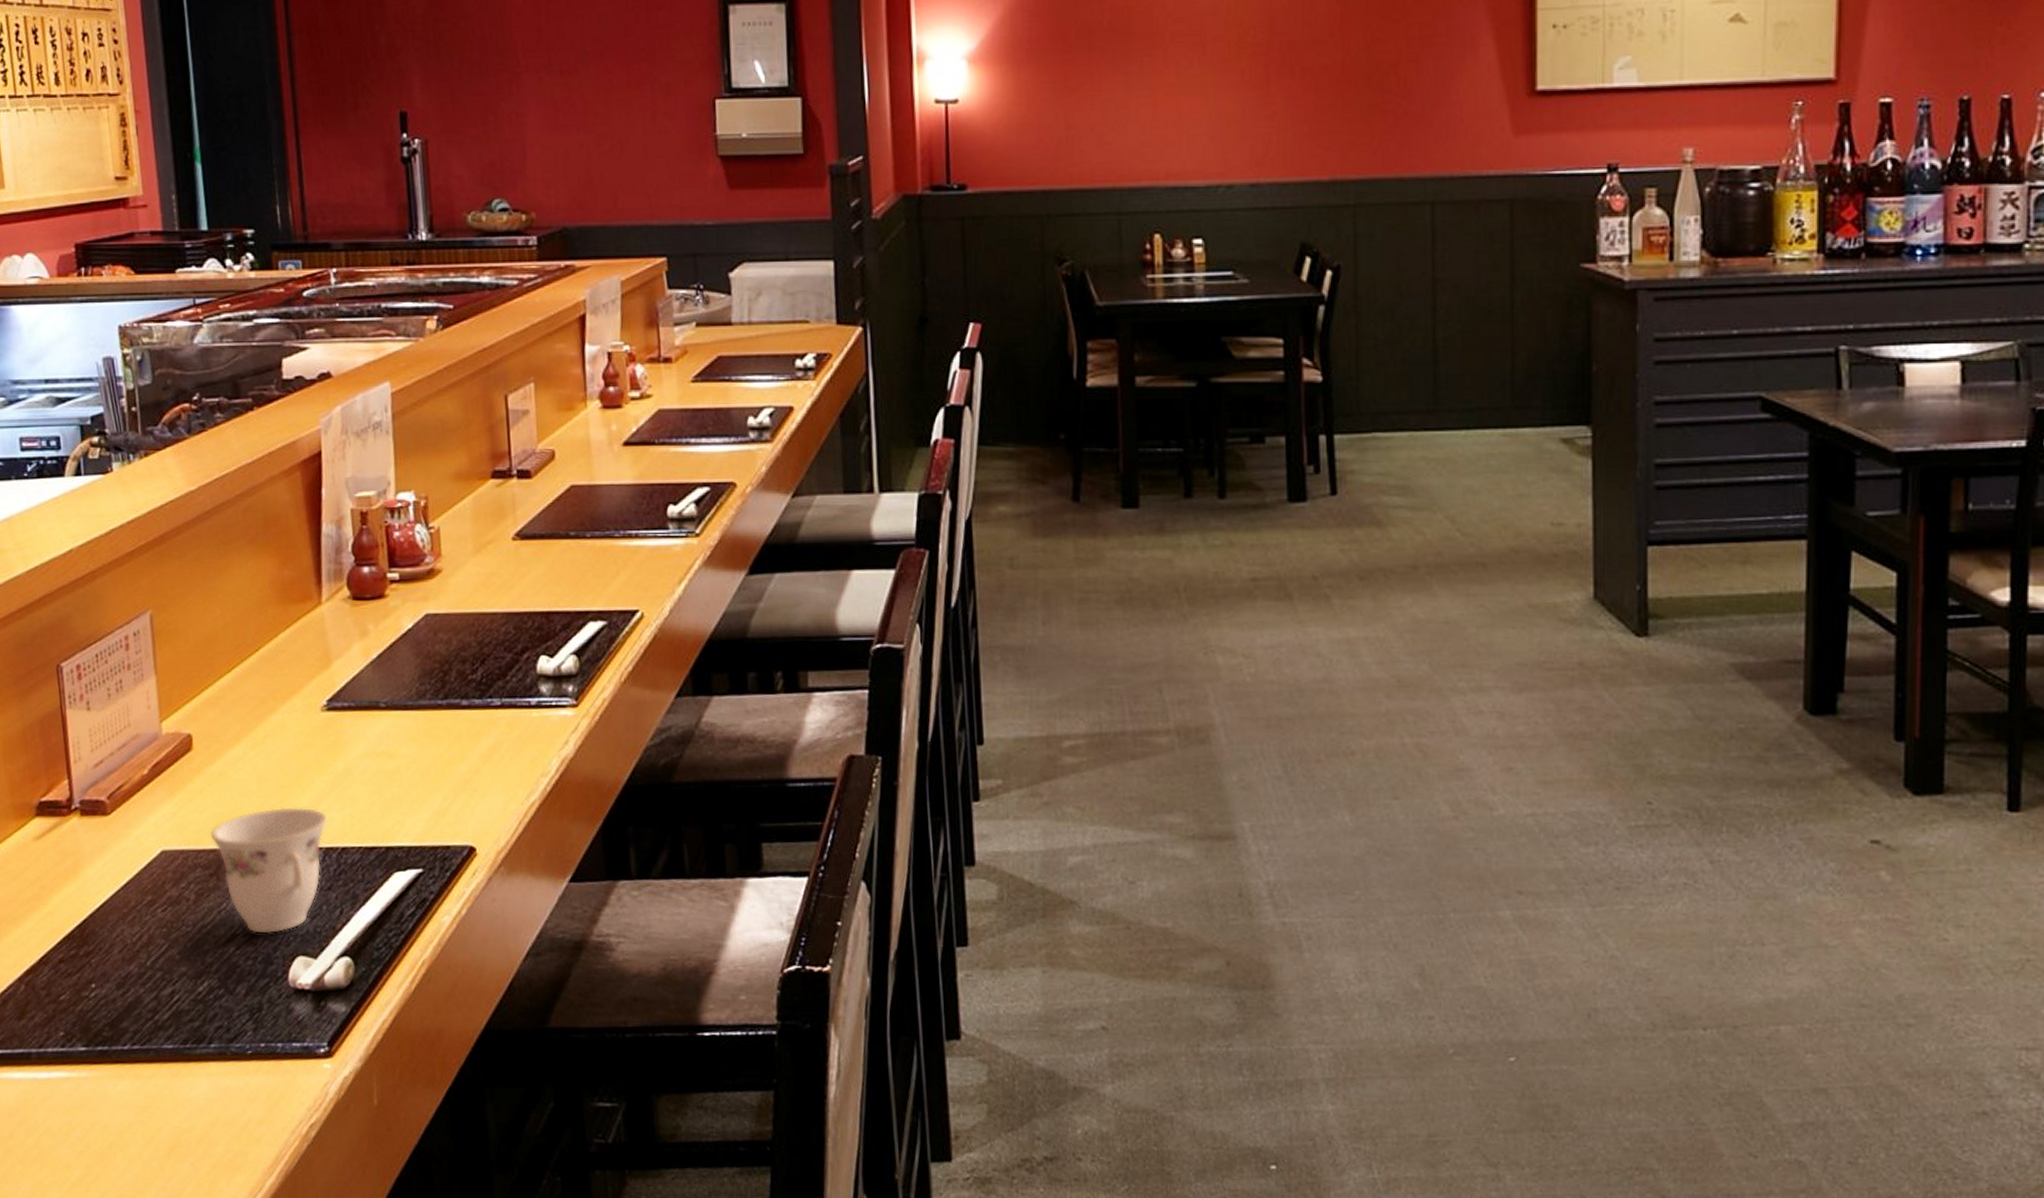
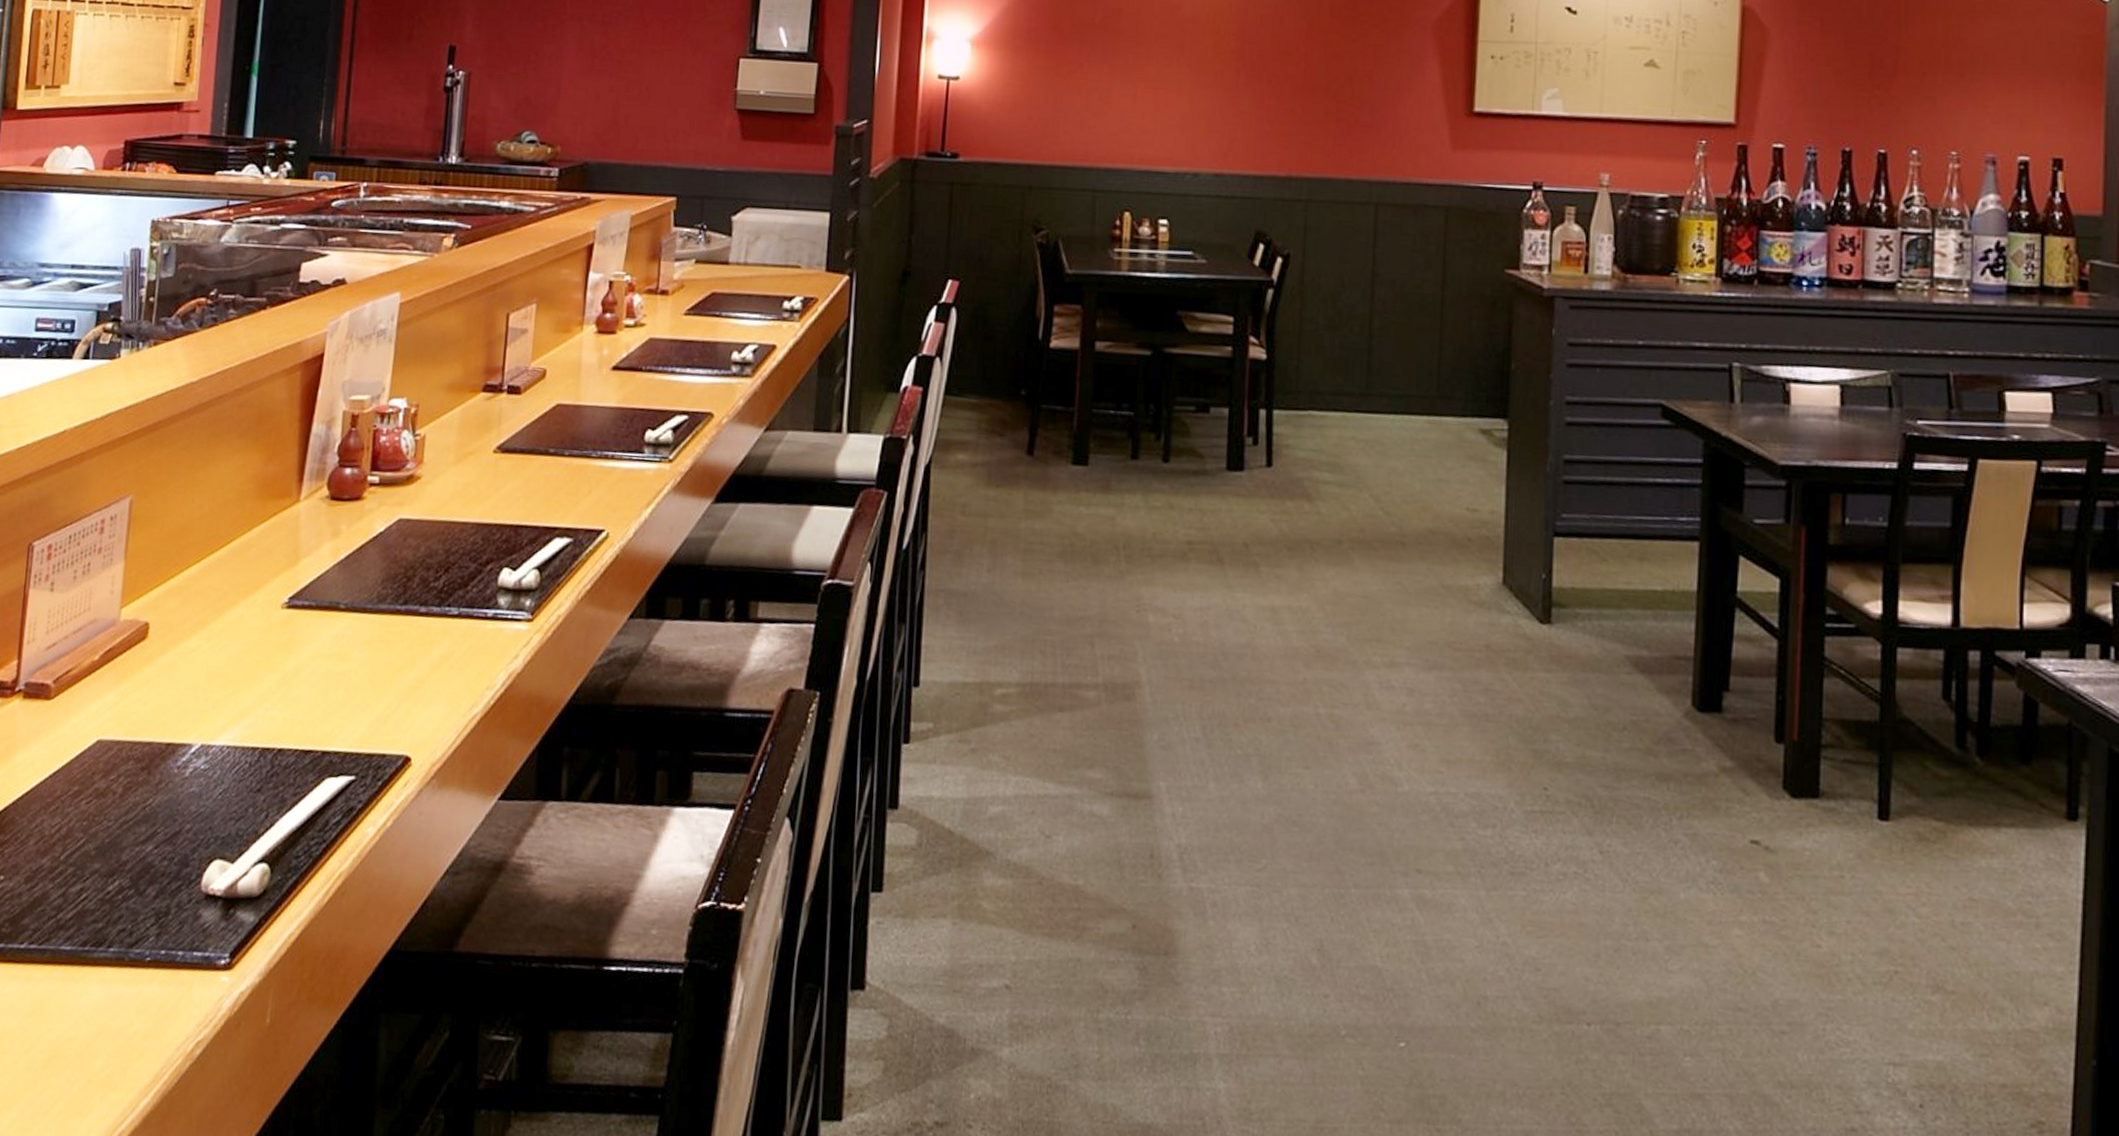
teacup: present [210,807,328,934] -> none [148,703,270,834]

